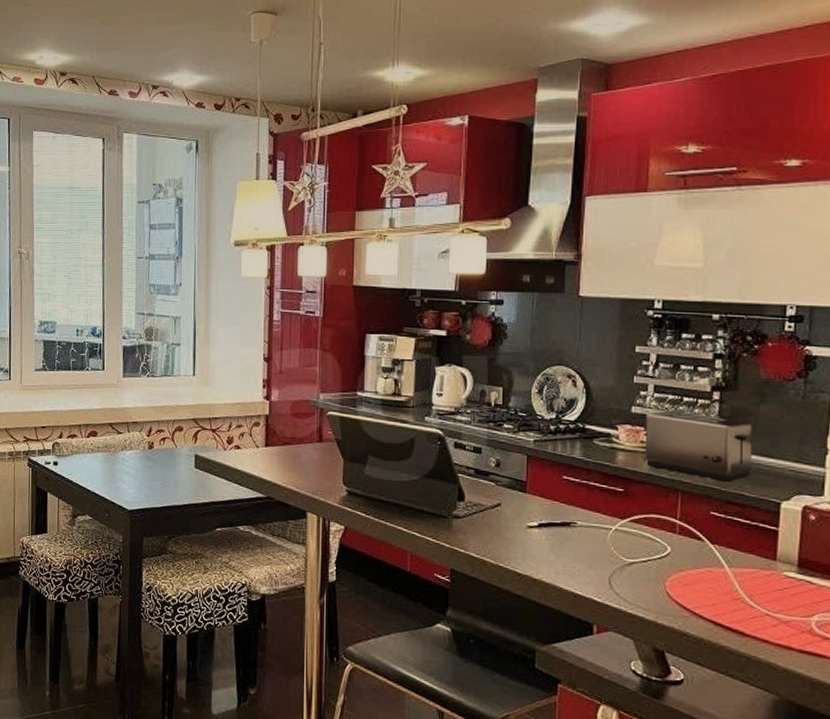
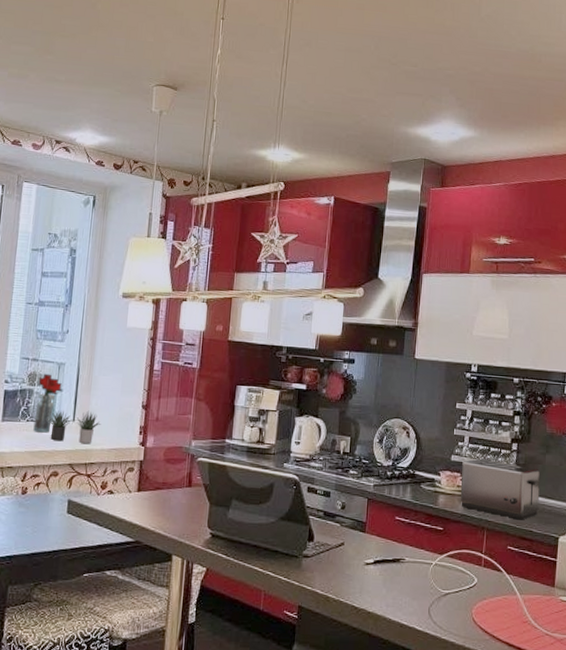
potted flower: none [154,328,179,389] -> present [33,373,62,434]
succulent plant: none [167,365,223,399] -> present [47,411,102,444]

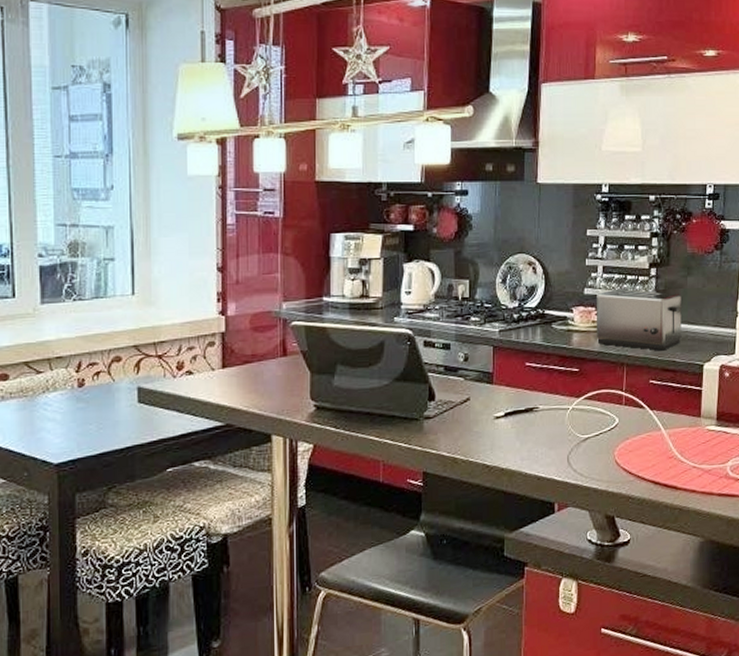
potted flower: present [33,373,62,434] -> none [82,241,113,314]
succulent plant: present [47,411,102,444] -> none [99,281,169,321]

